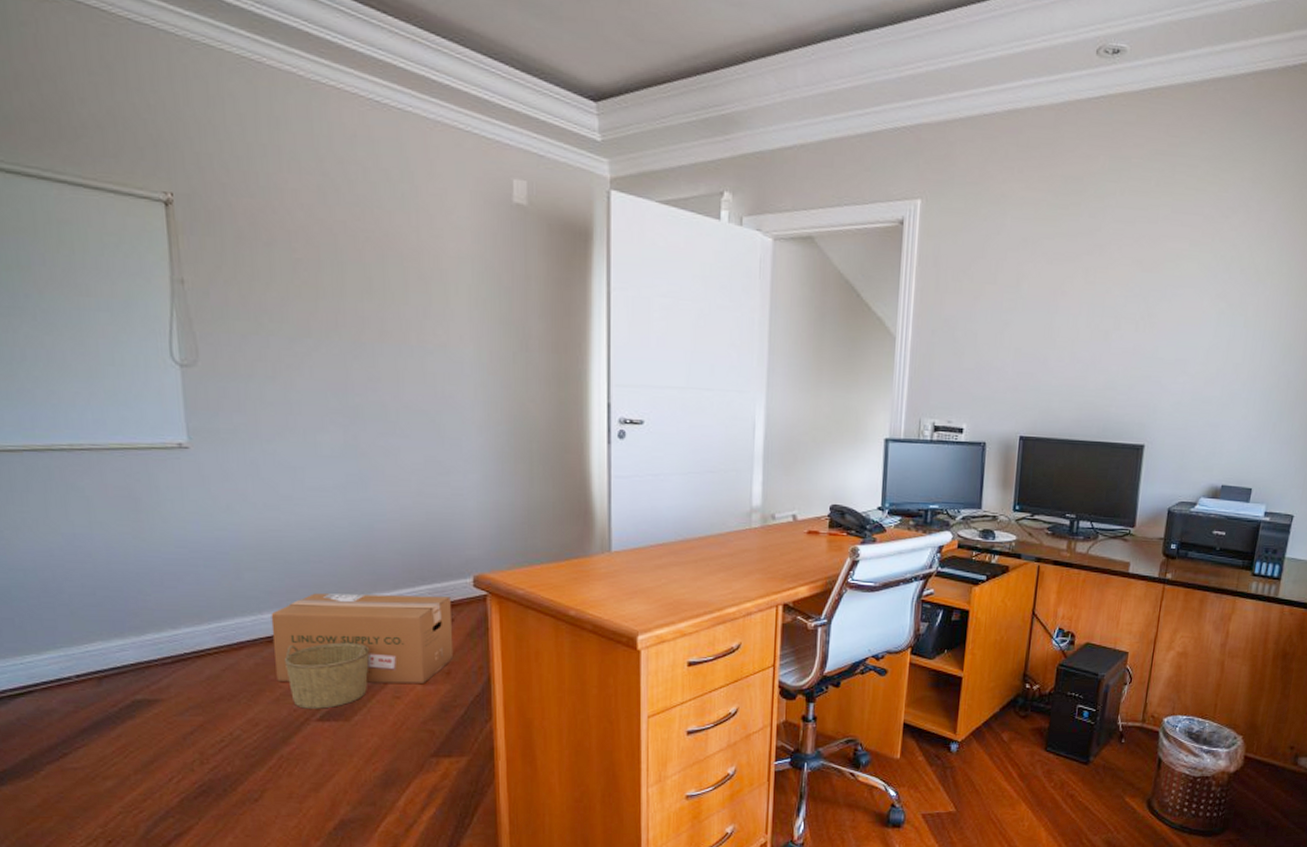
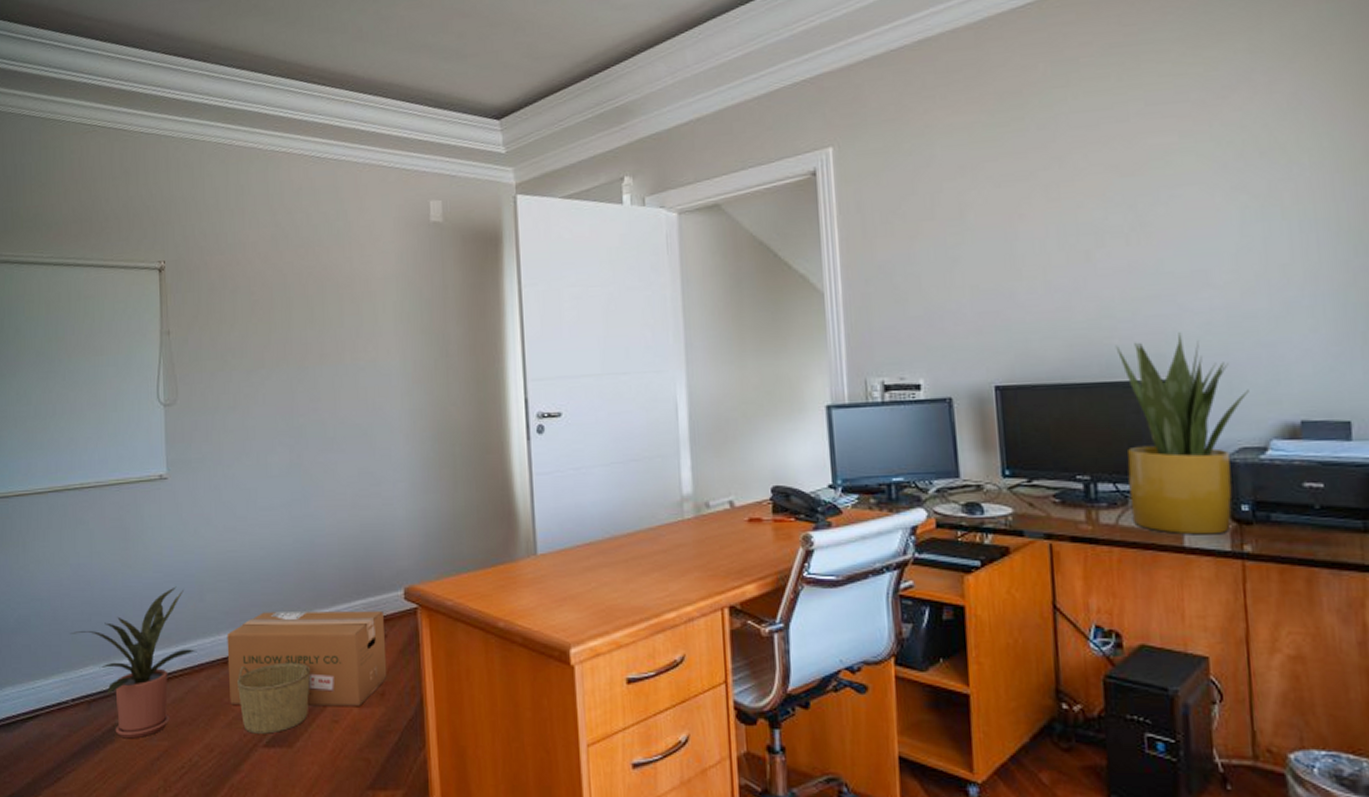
house plant: none [68,563,234,715] -> present [70,586,196,739]
planter: none [1098,408,1194,565] -> present [1115,332,1249,535]

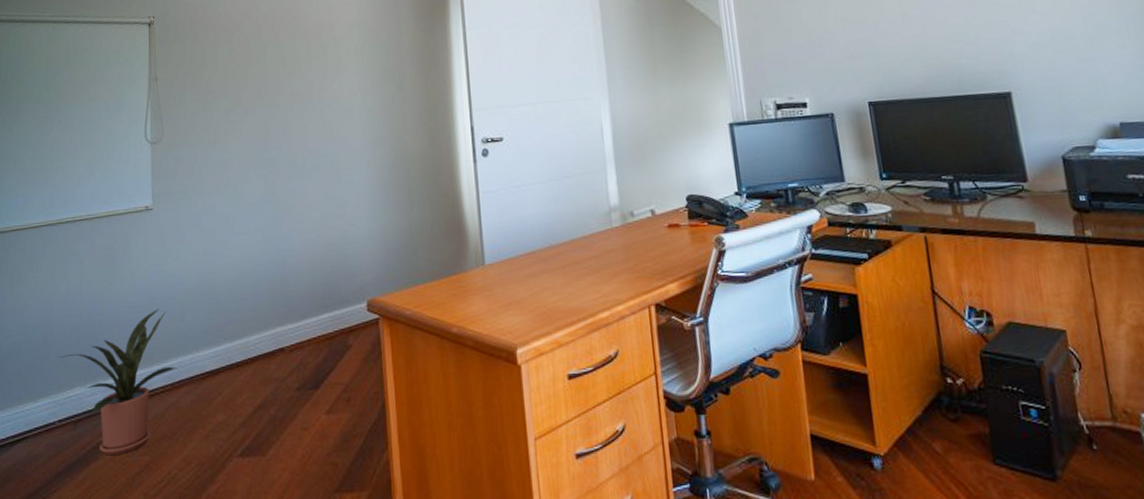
box: present [227,611,387,706] -> none [205,323,353,418]
basket: present [236,662,311,734] -> none [213,374,283,444]
planter: present [1115,332,1249,535] -> none [964,52,1076,224]

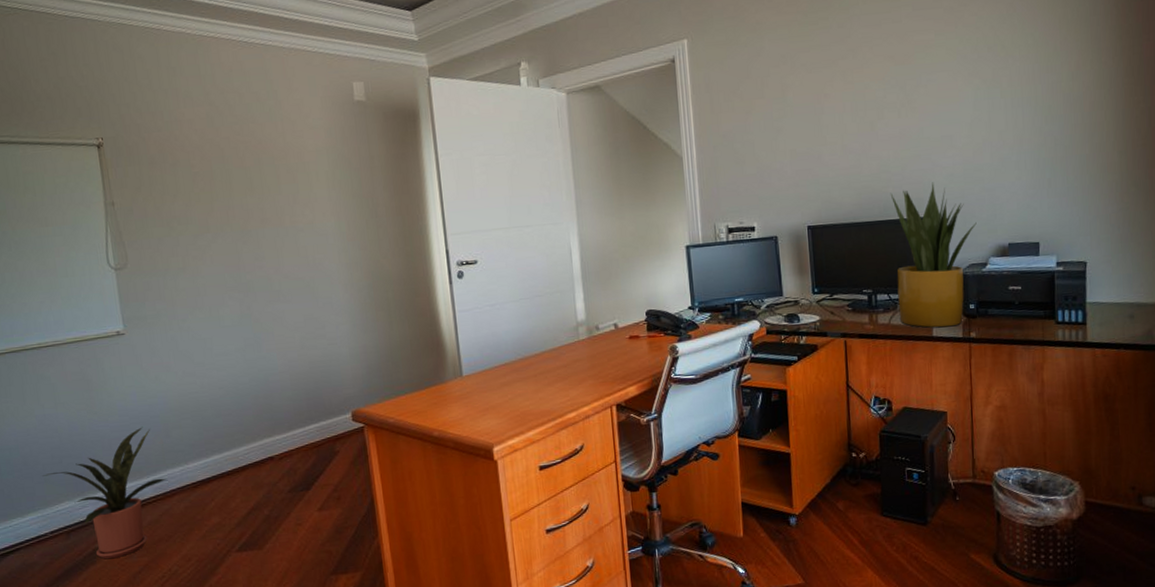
planter: none [964,52,1076,224] -> present [890,182,977,328]

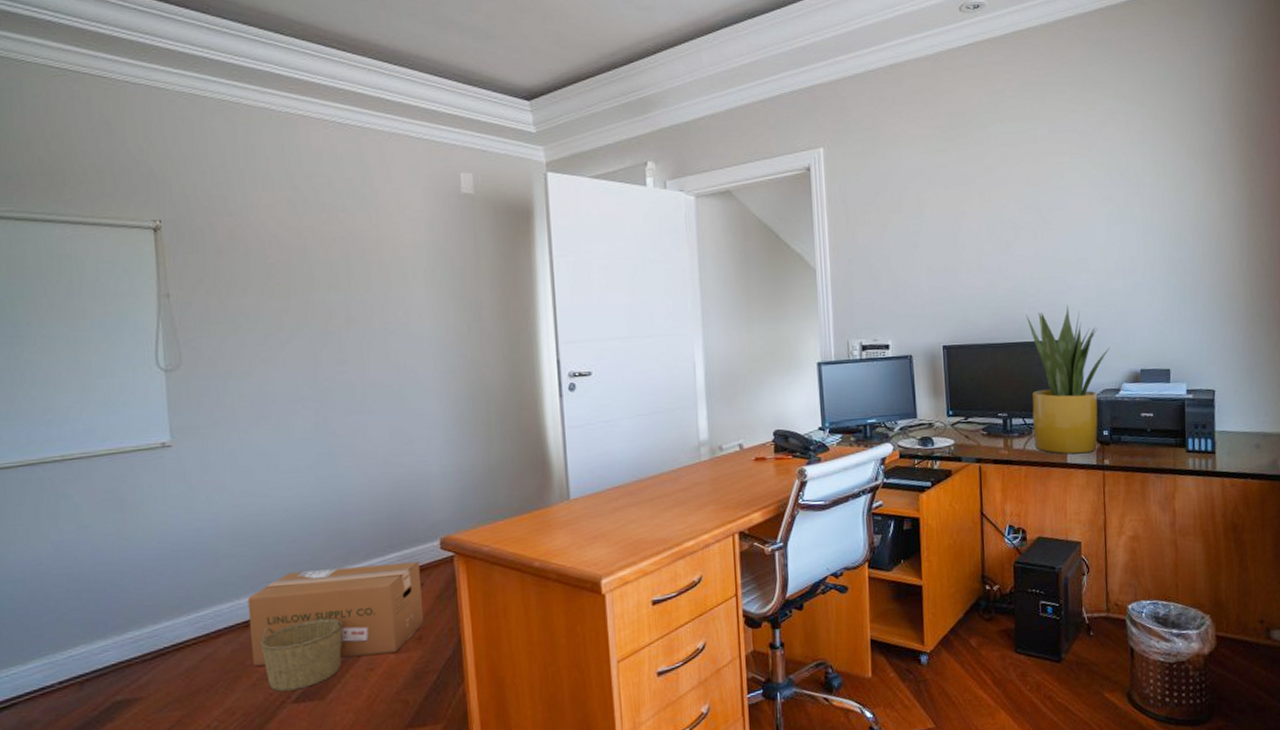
house plant: present [42,427,167,559] -> none [54,555,212,715]
box: none [194,432,342,521] -> present [247,561,424,666]
basket: none [207,480,275,542] -> present [260,618,343,692]

